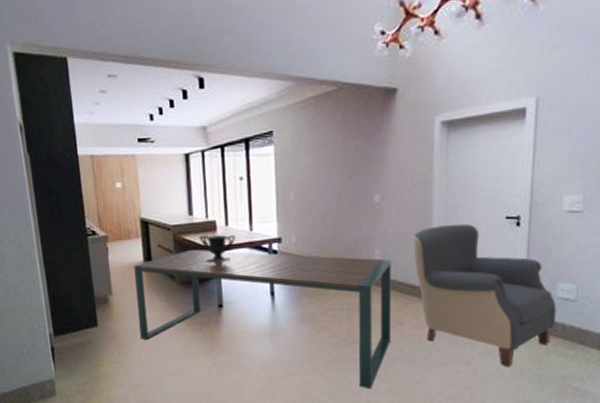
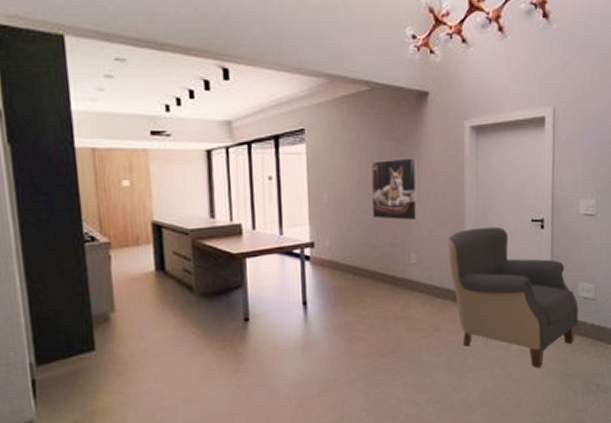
dining table: present [134,249,391,389] -> none [143,256,428,402]
decorative urn: present [199,235,236,263] -> none [222,239,265,271]
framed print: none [336,156,384,218] -> present [370,158,419,221]

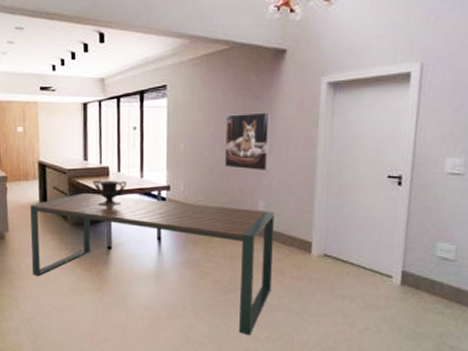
dining table: none [143,256,428,402] -> present [30,192,274,336]
decorative urn: none [222,239,265,271] -> present [93,180,127,207]
chair: present [448,226,578,368] -> none [296,180,435,322]

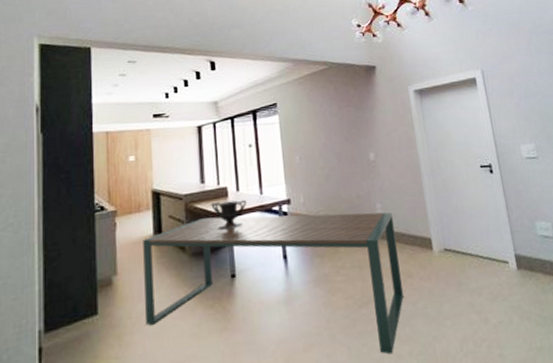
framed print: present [224,112,270,172] -> none [333,120,380,175]

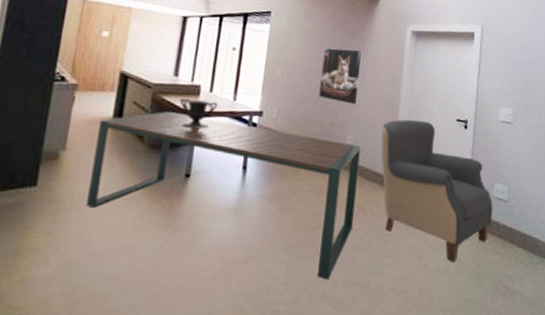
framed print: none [333,120,380,175] -> present [318,47,363,106]
chair: none [408,174,544,312] -> present [380,119,493,262]

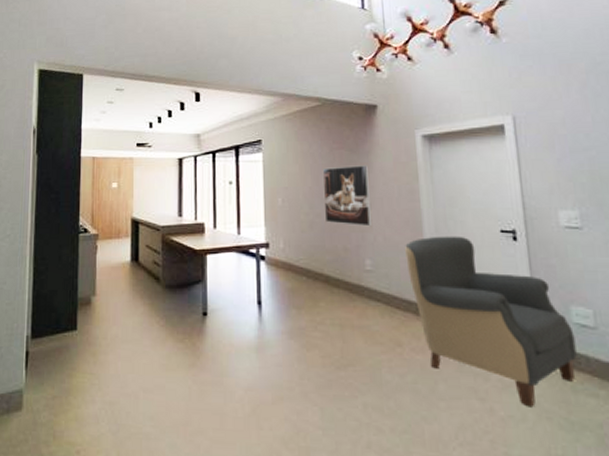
dining table: present [86,111,361,280] -> none [119,251,390,426]
decorative urn: present [180,98,219,129] -> none [187,238,224,267]

